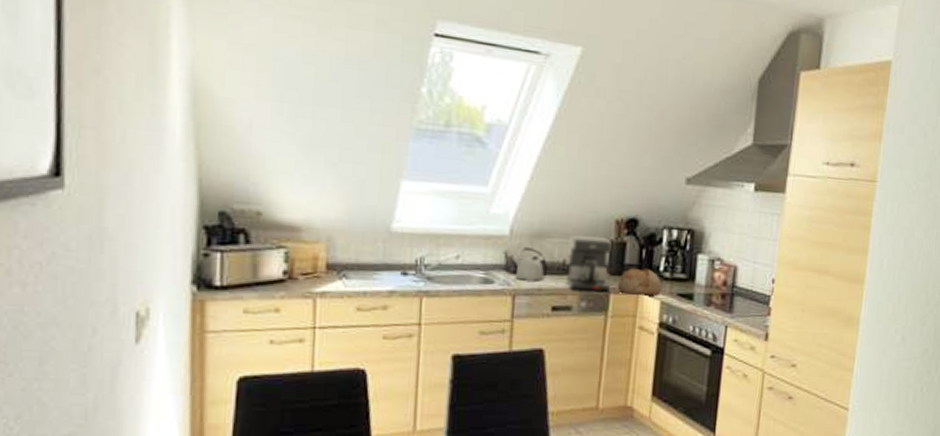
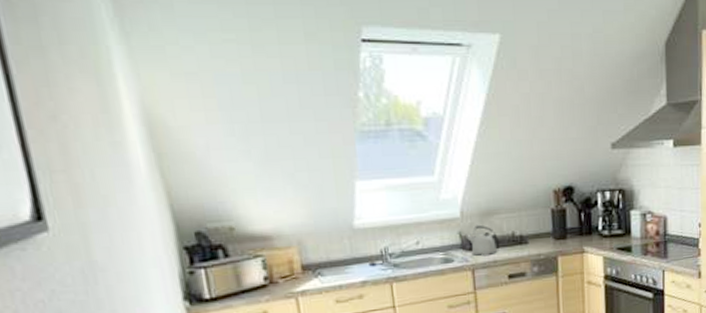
coffee maker: present [566,235,612,293] -> none [514,206,557,258]
bread: present [617,267,662,296] -> none [563,229,602,255]

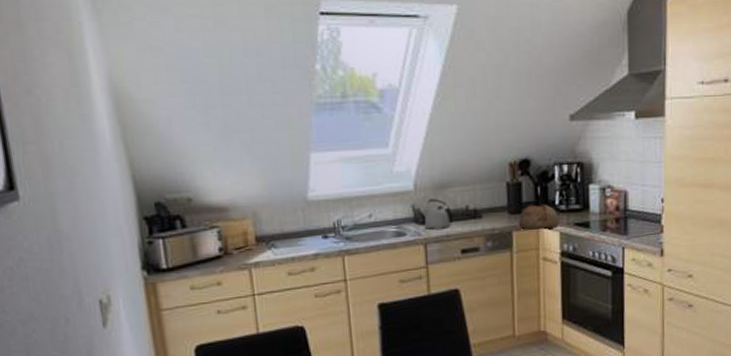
bread: none [563,229,602,255] -> present [518,204,559,230]

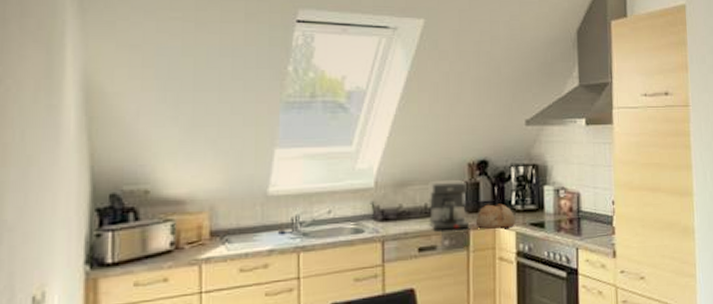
kettle: present [419,198,454,230] -> none [378,195,412,228]
coffee maker: none [469,180,512,232] -> present [428,179,469,230]

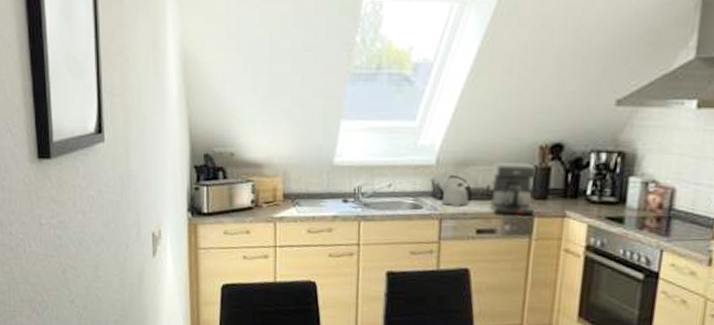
kettle: none [378,195,412,228] -> present [438,174,473,207]
bread: present [475,203,515,229] -> none [541,192,589,219]

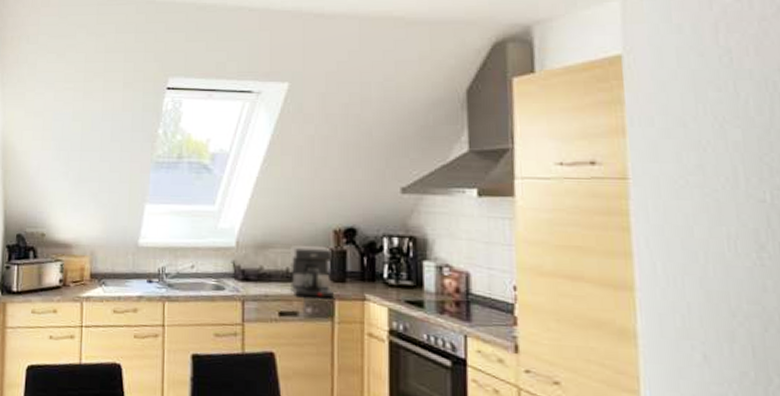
kettle: present [438,174,473,207] -> none [239,256,273,289]

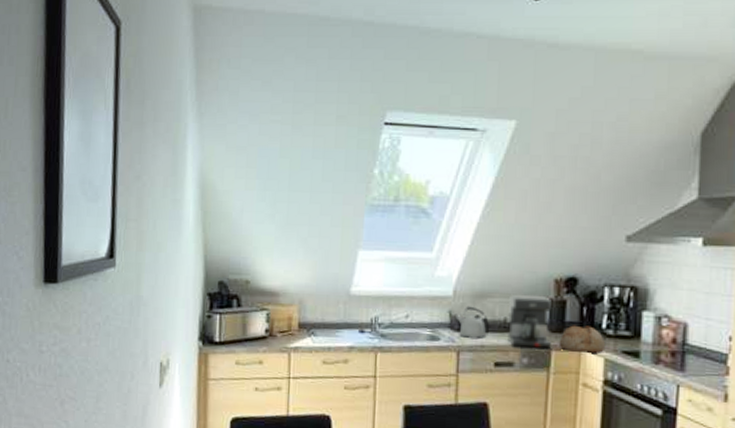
kettle: none [239,256,273,289] -> present [455,306,490,340]
bread: none [341,275,387,303] -> present [558,325,605,353]

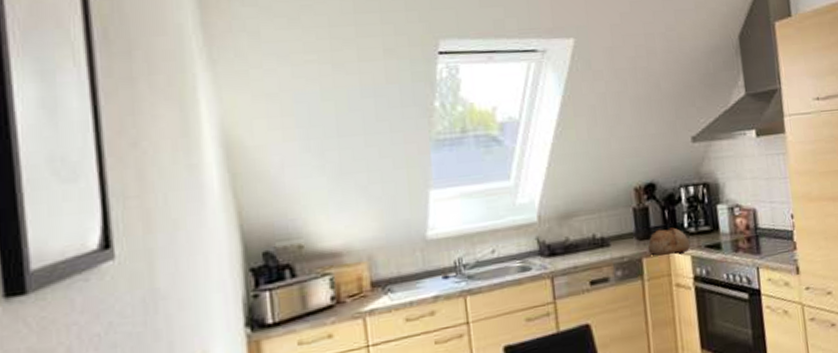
kettle: present [455,306,490,340] -> none [544,228,581,263]
coffee maker: present [507,294,551,350] -> none [594,205,641,261]

